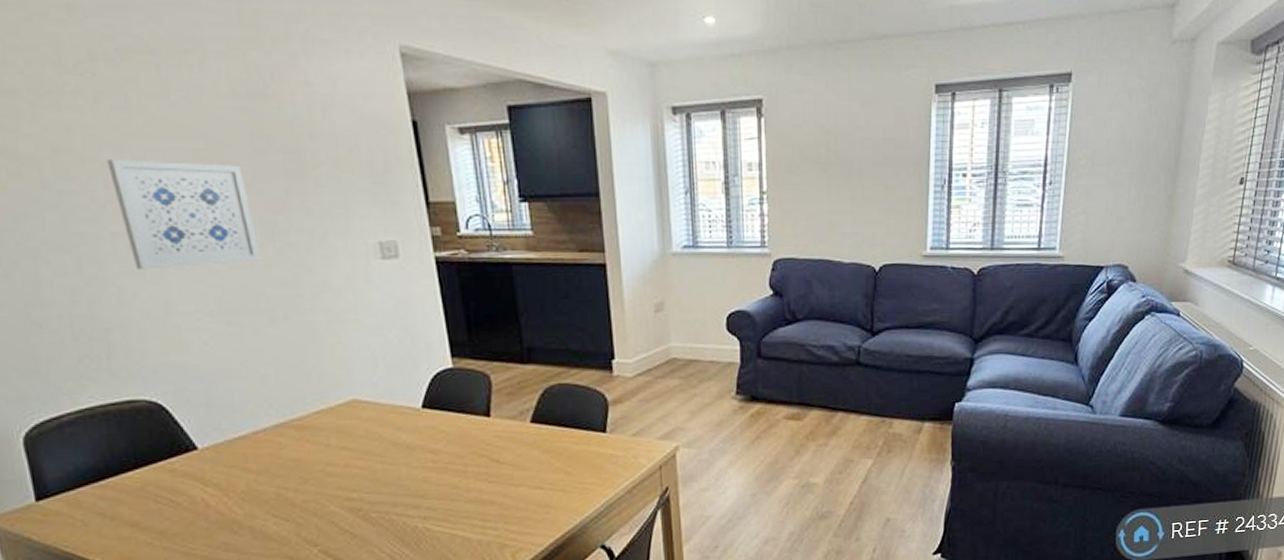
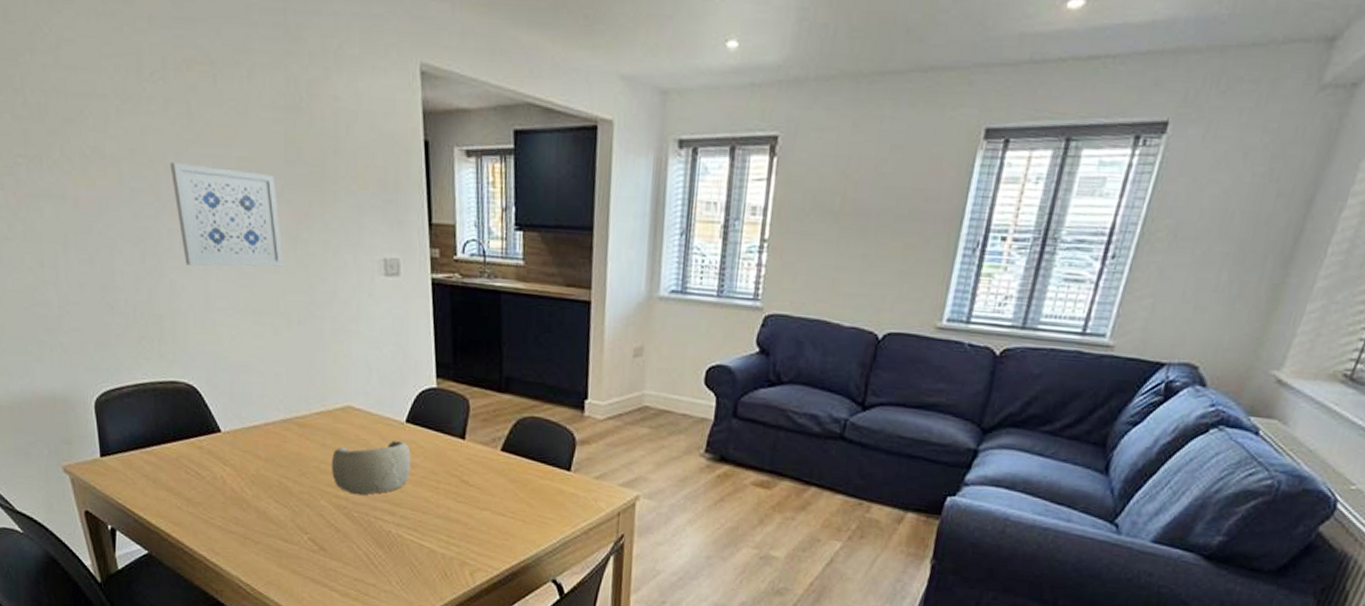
decorative bowl: none [339,429,433,494] -> present [332,441,411,495]

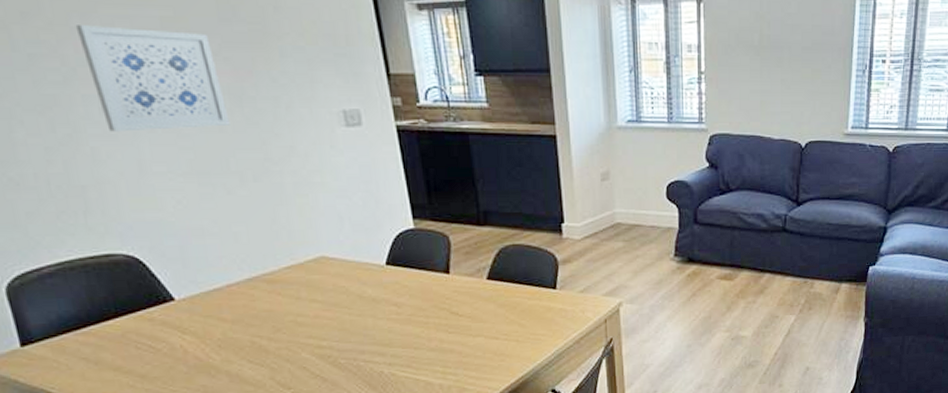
decorative bowl: present [332,441,411,495] -> none [309,284,397,342]

